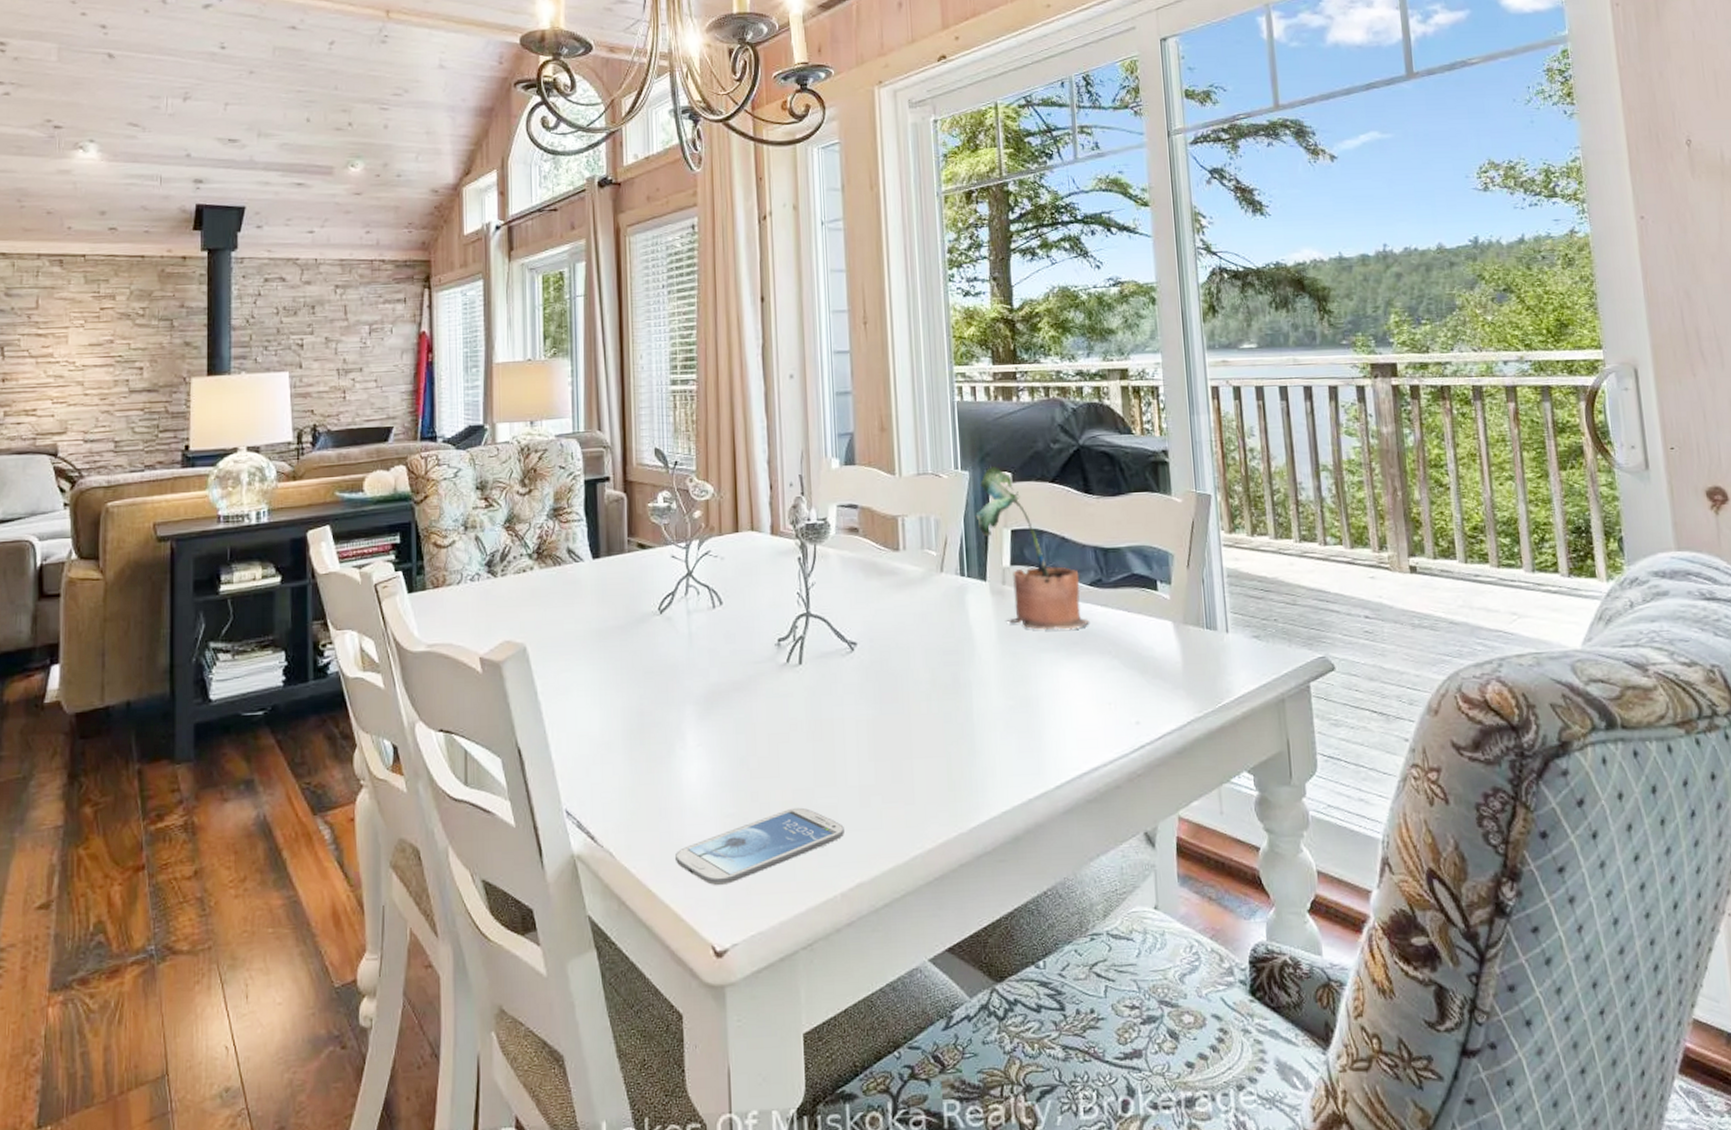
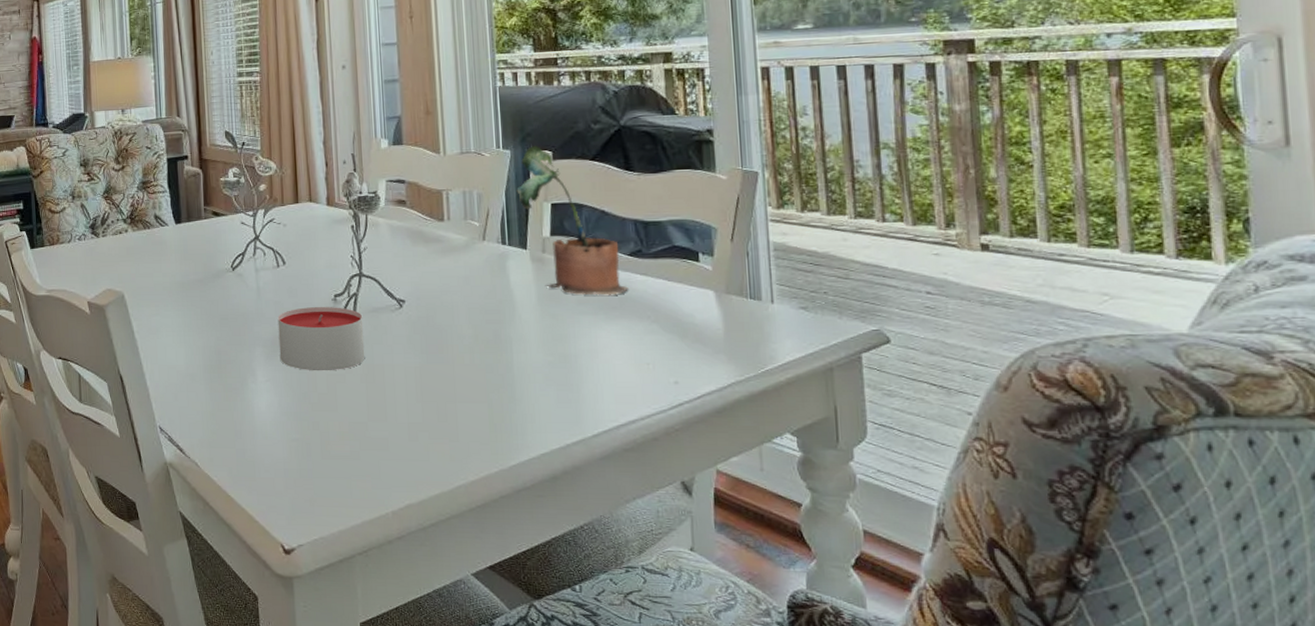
smartphone: present [674,807,844,886] -> none [248,437,395,497]
candle: none [712,653,812,731] -> present [277,307,365,371]

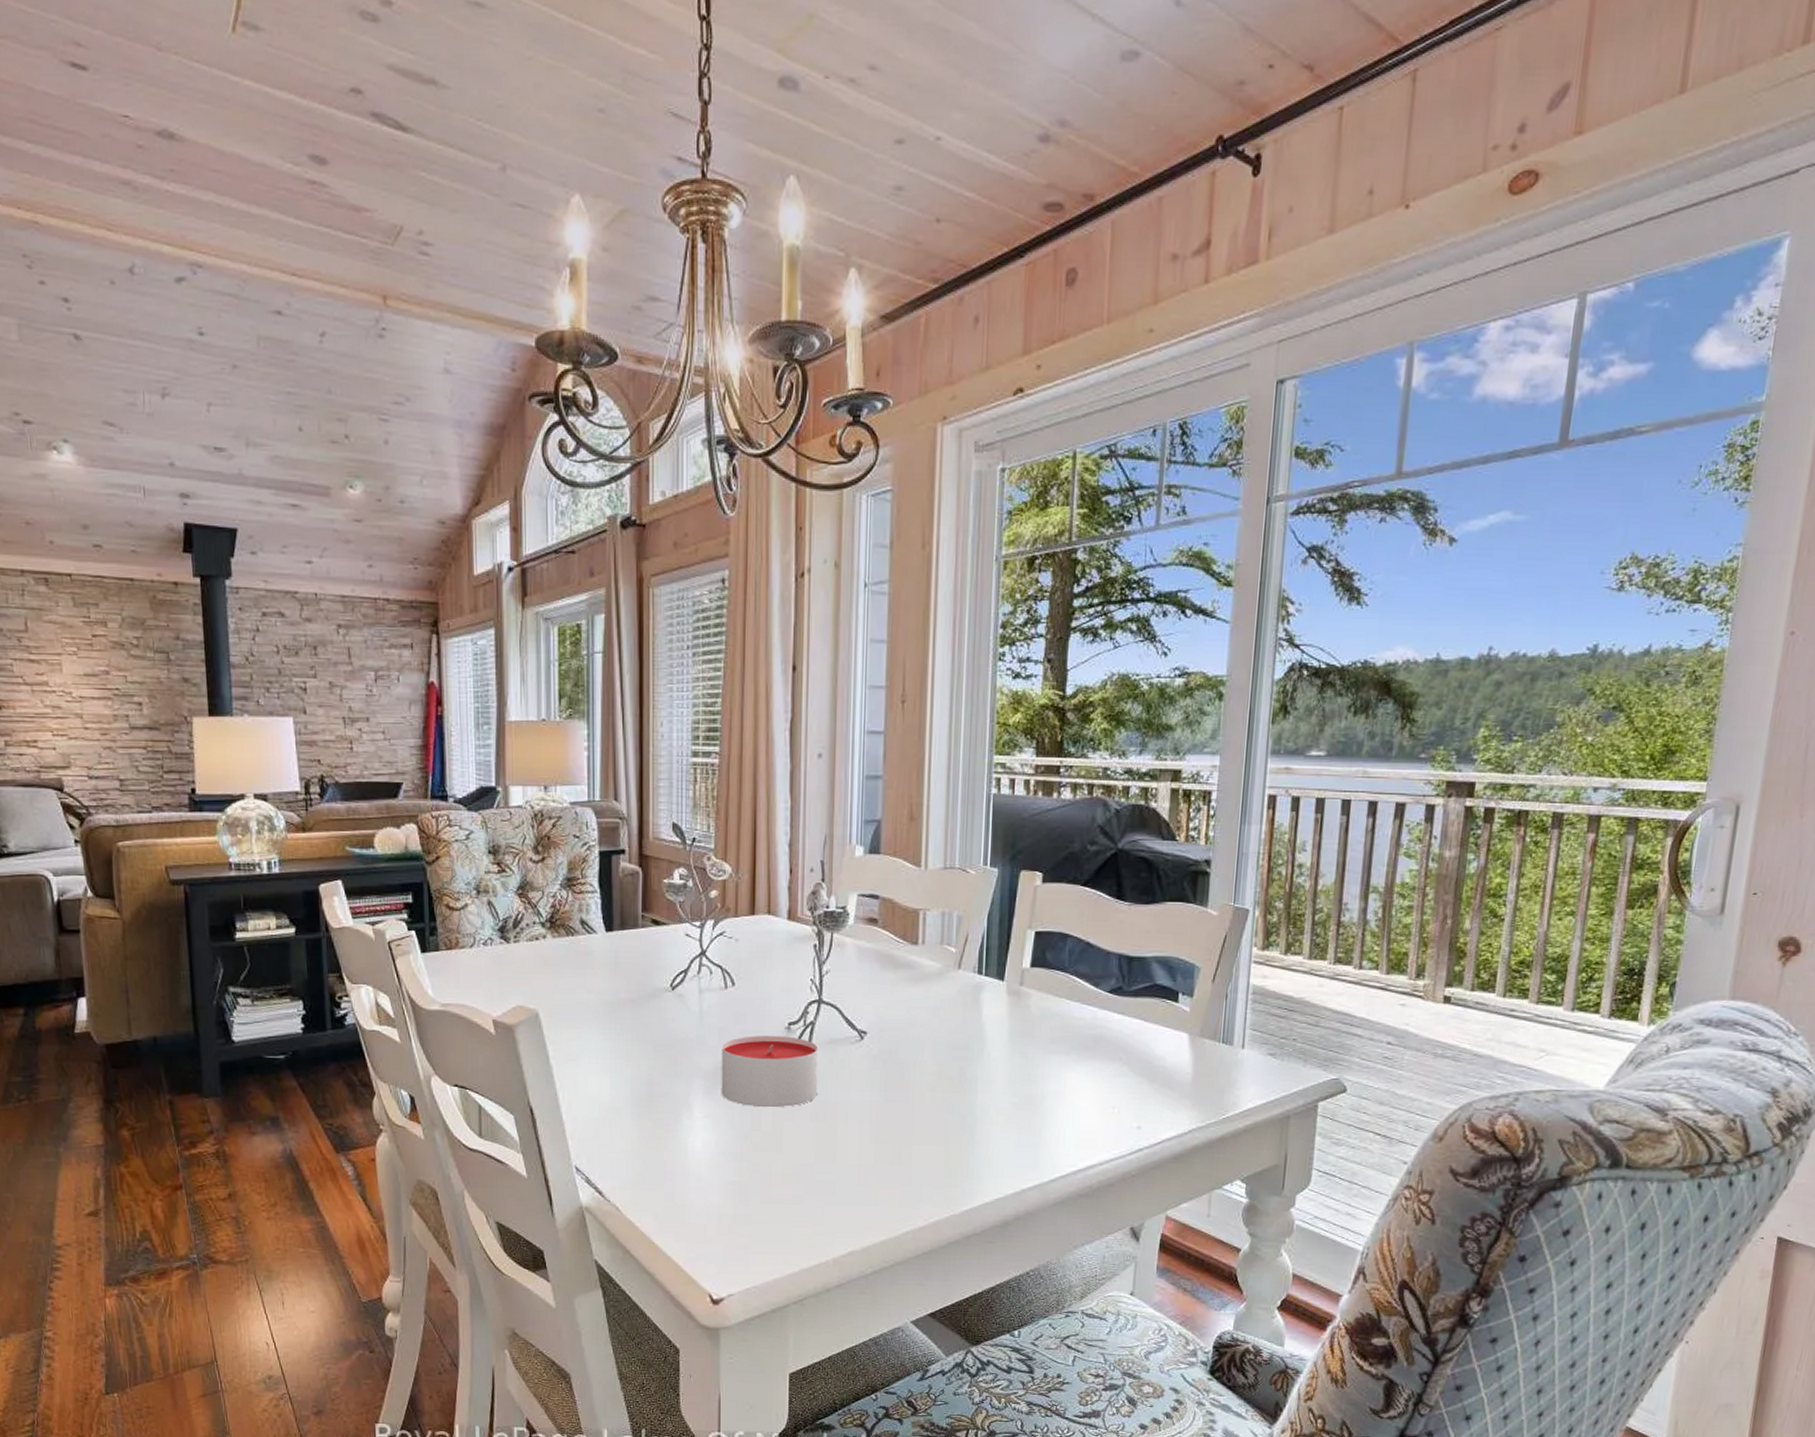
potted plant: present [516,146,628,295] -> none [1000,865,1104,1034]

